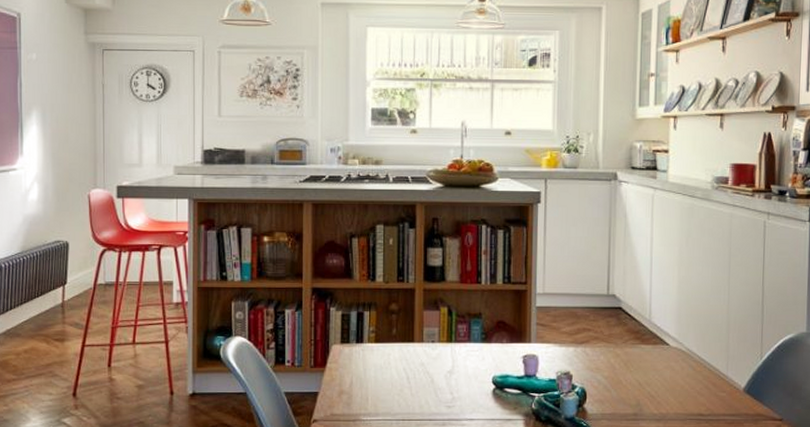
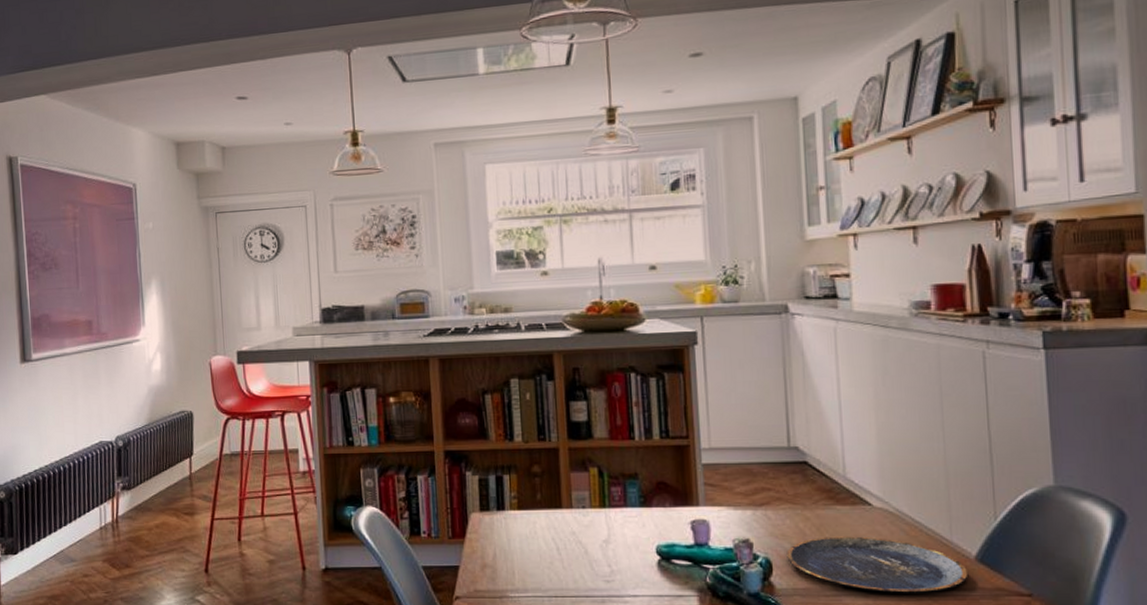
plate: none [599,370,737,418] -> present [786,536,969,593]

